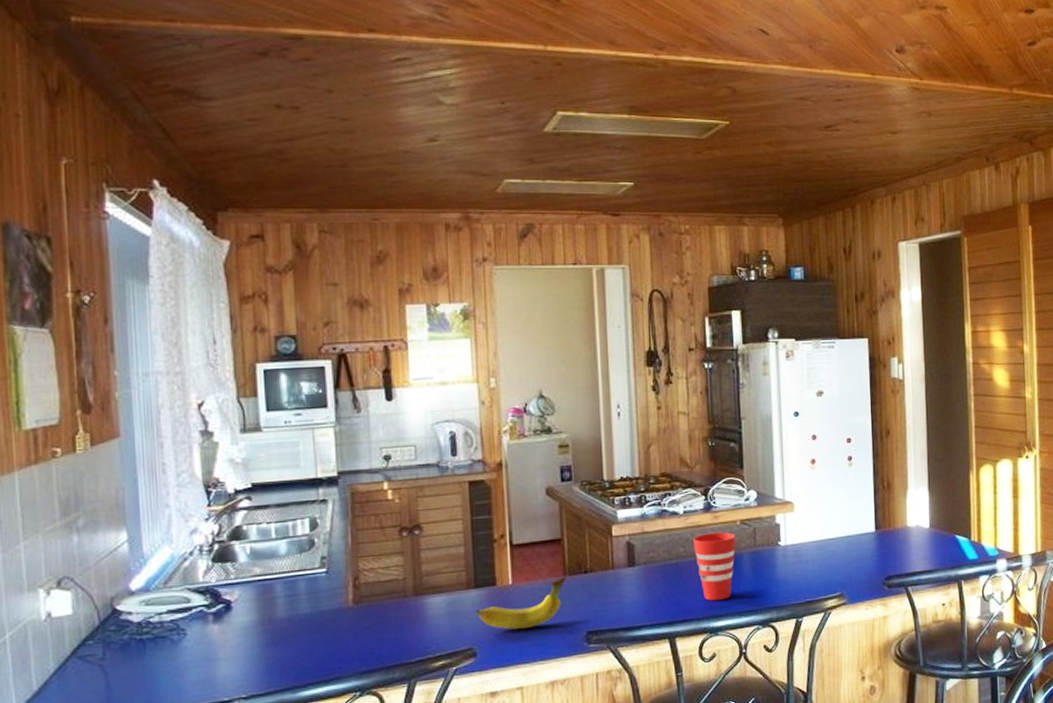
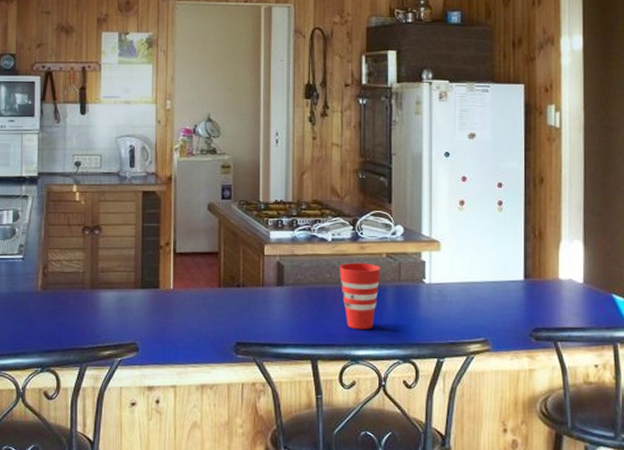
fruit: present [476,575,567,630] -> none [141,286,222,331]

